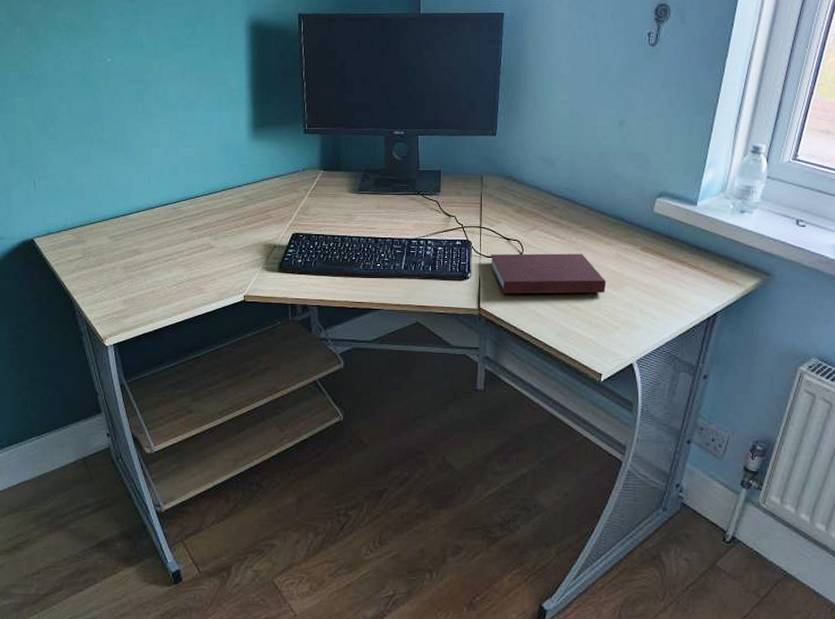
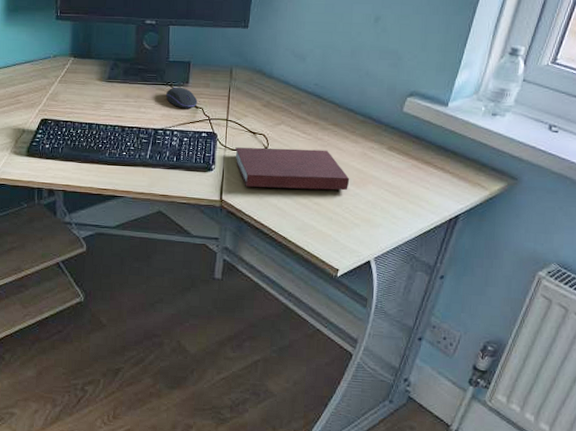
computer mouse: none [417,196,450,217] -> present [165,87,198,109]

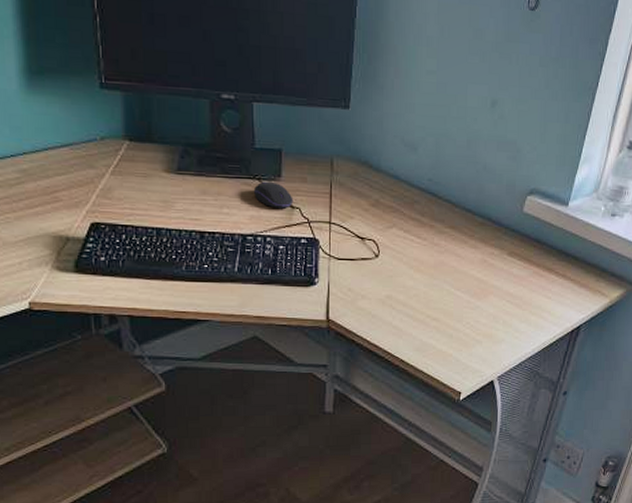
notebook: present [235,147,350,191] -> none [341,255,470,304]

